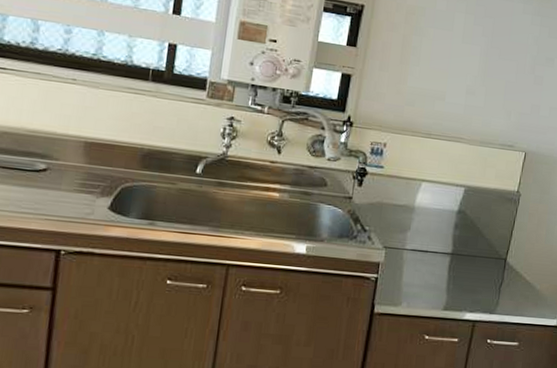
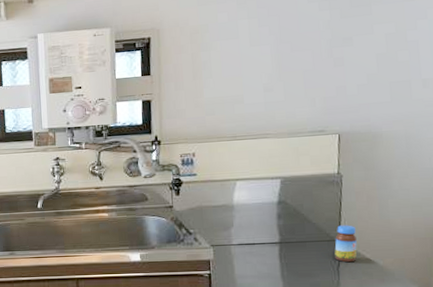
jar: none [499,244,523,283] -> present [334,225,357,263]

